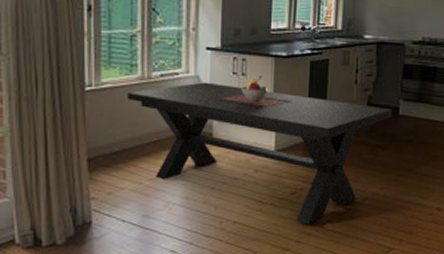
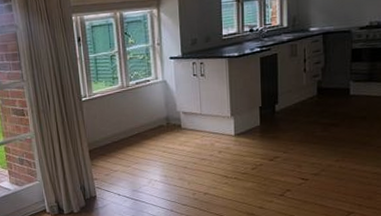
dining table: present [126,76,393,225] -> none [112,75,343,194]

